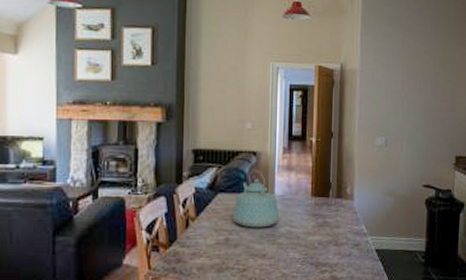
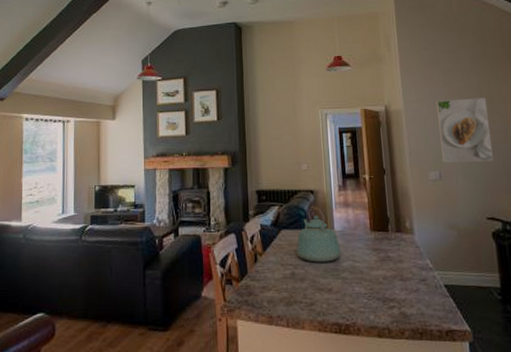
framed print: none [391,63,440,130] -> present [436,98,494,163]

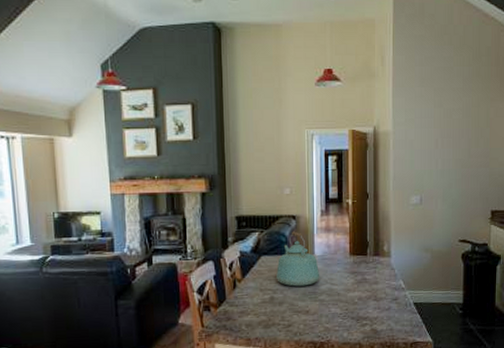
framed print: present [436,98,494,163] -> none [425,120,474,187]

